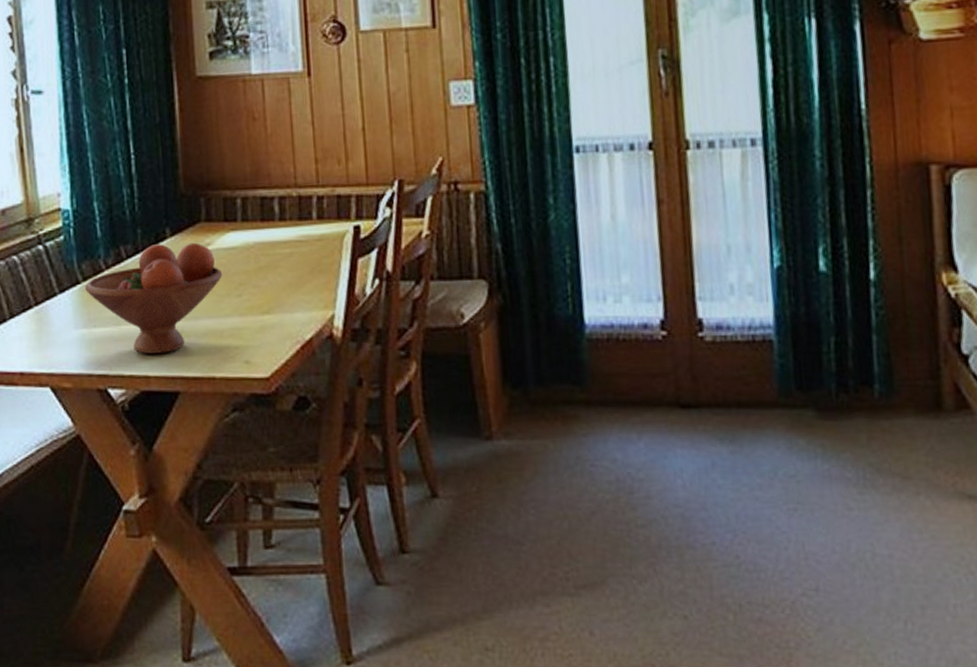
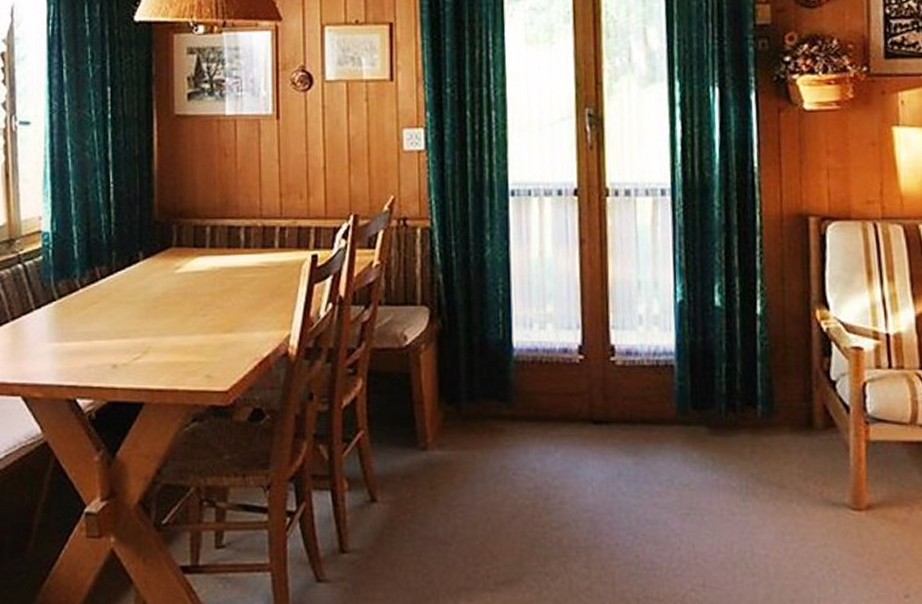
fruit bowl: present [85,242,223,354] -> none [60,265,190,367]

